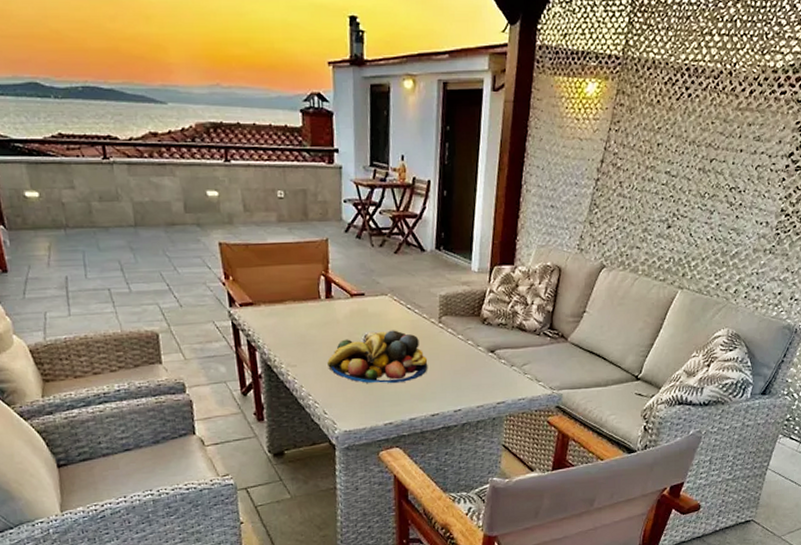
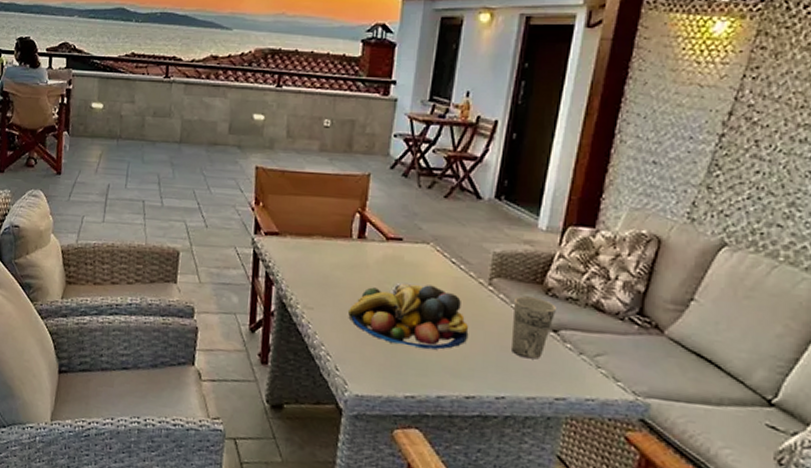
cup: none [460,327,491,377] -> present [512,296,556,359]

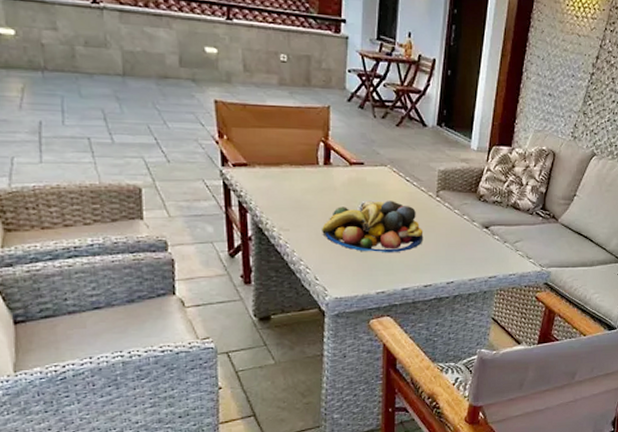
cup: present [512,296,556,359] -> none [456,203,487,250]

